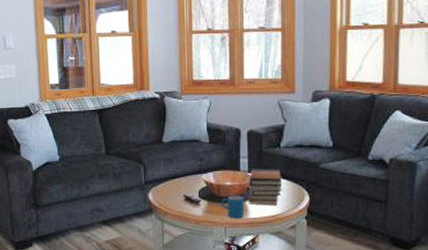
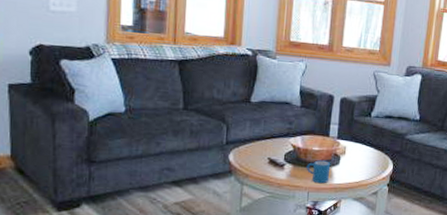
book stack: present [248,169,283,206] -> none [334,135,369,173]

